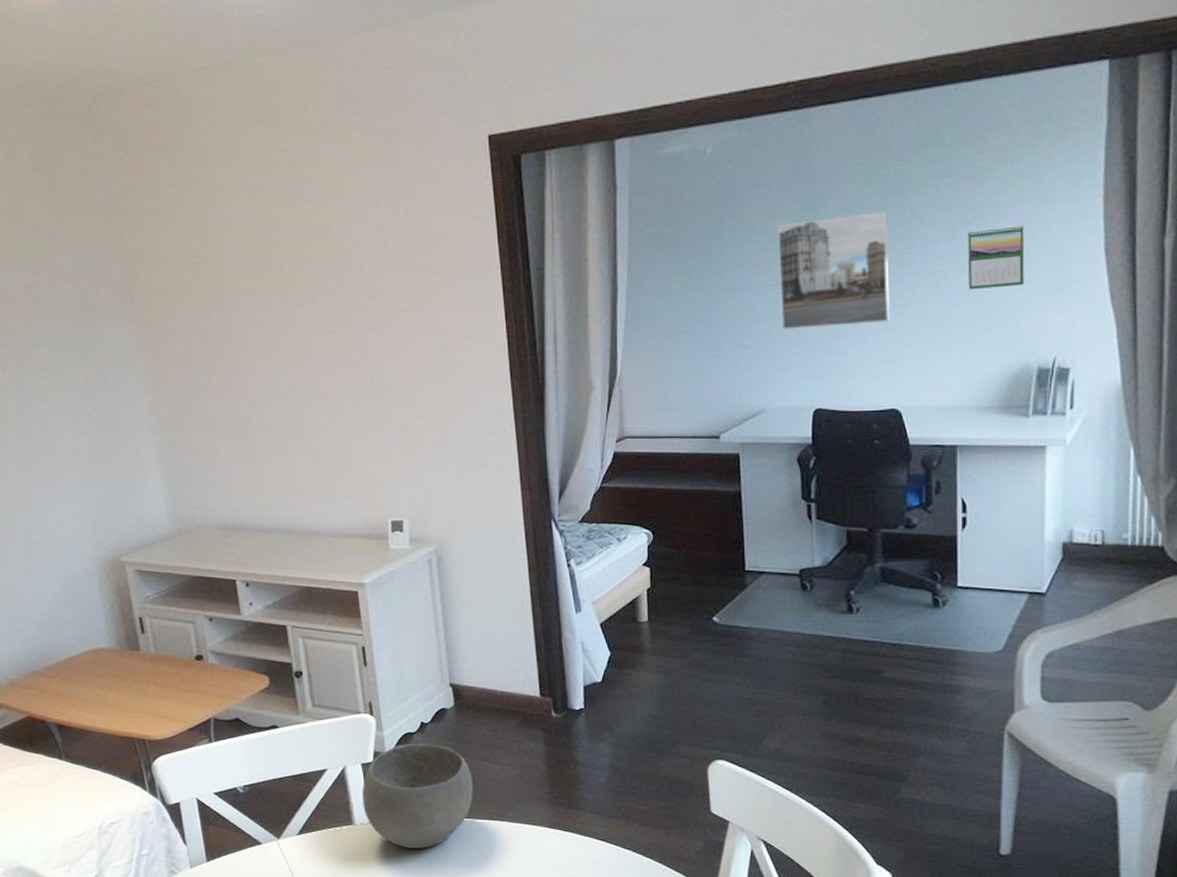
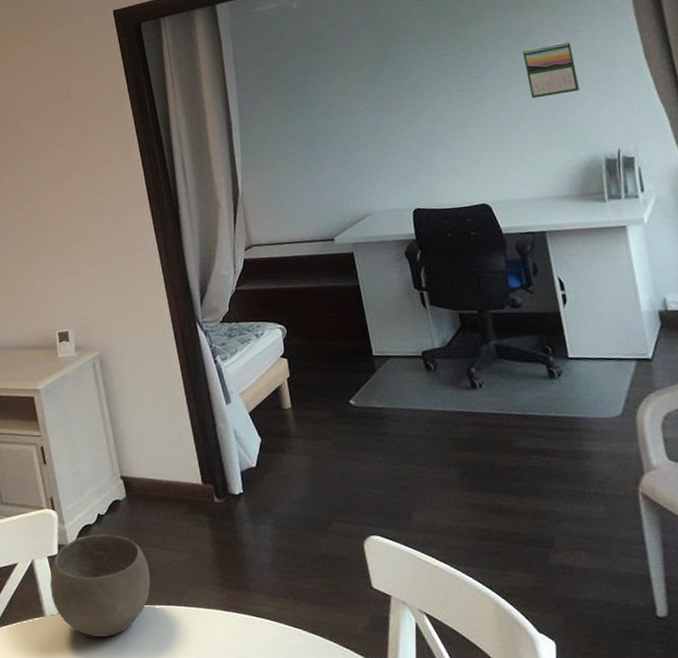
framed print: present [778,211,890,329] -> none [360,41,468,144]

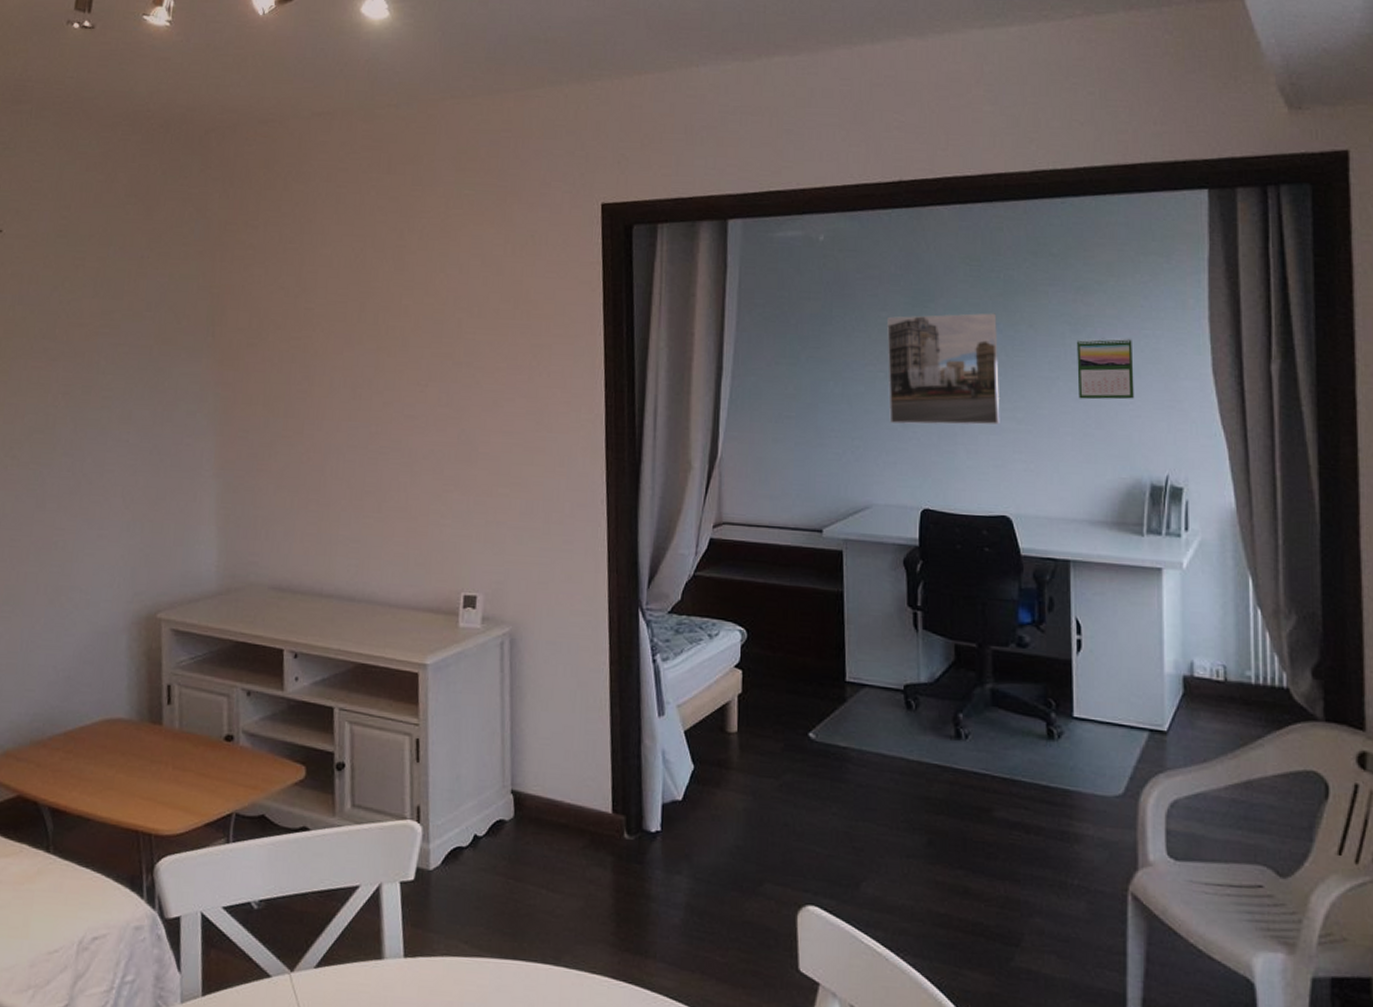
bowl: present [49,534,151,637] -> none [396,860,527,996]
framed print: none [360,41,468,144] -> present [887,313,1000,425]

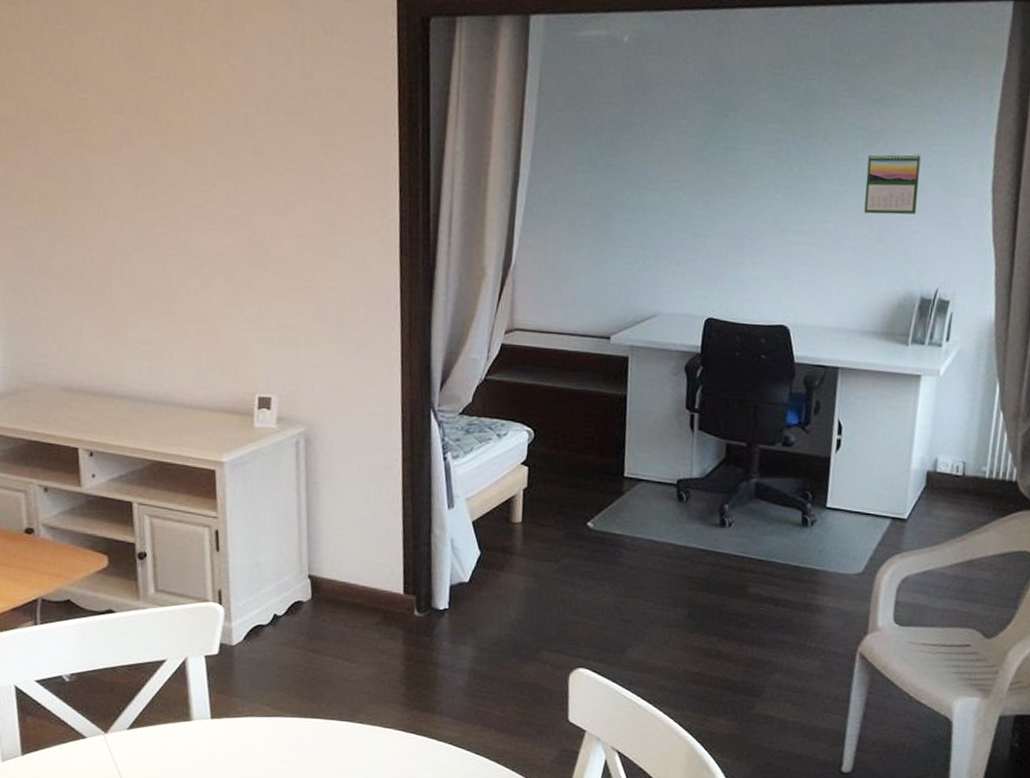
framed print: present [887,313,1000,425] -> none [681,124,794,237]

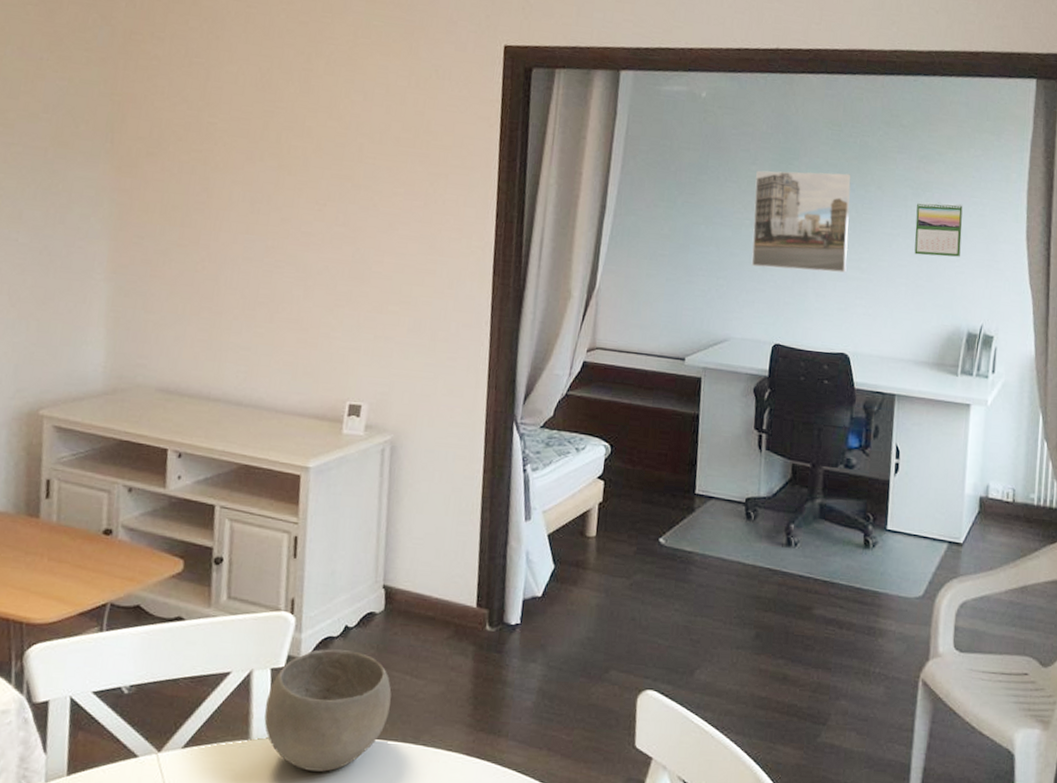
bowl: none [202,636,325,748] -> present [264,649,392,772]
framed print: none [681,124,794,237] -> present [751,170,851,273]

